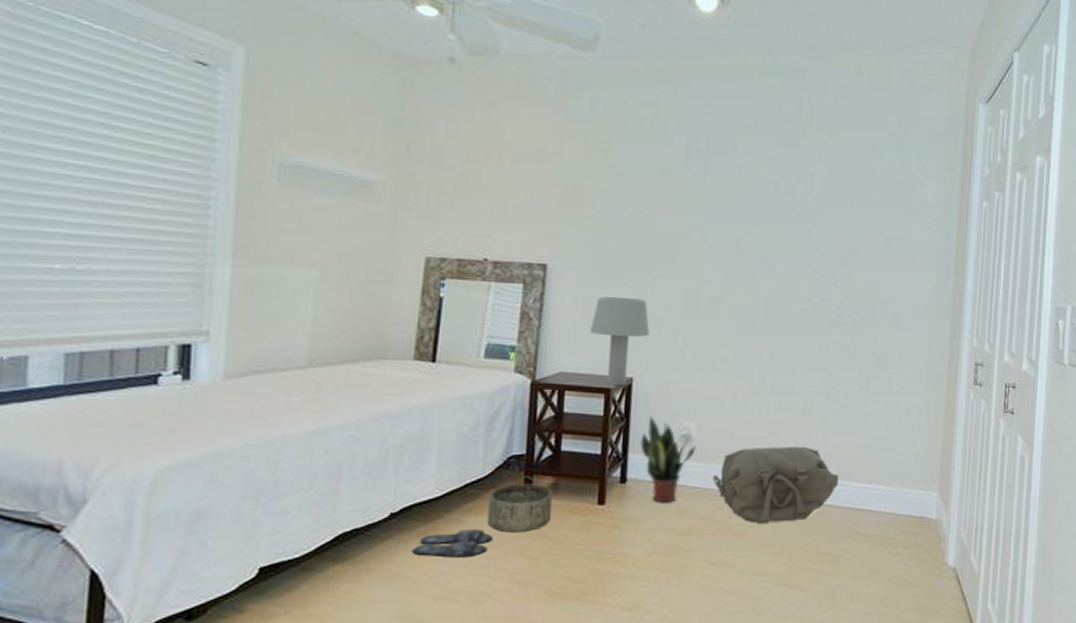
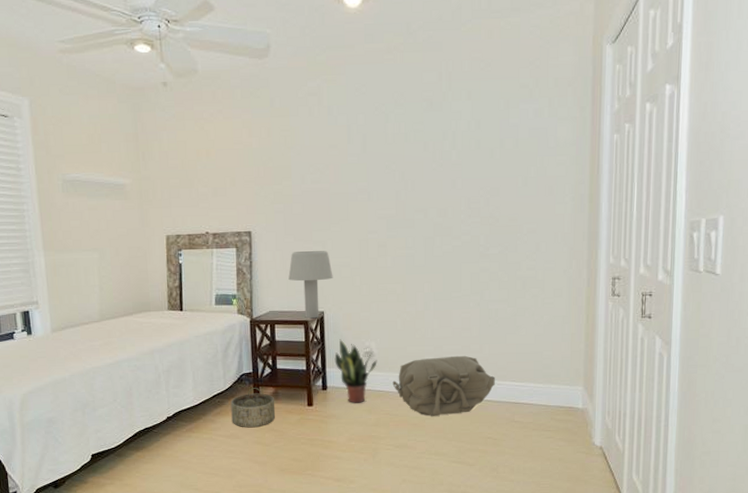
slippers: present [412,528,493,558] -> none [184,425,237,446]

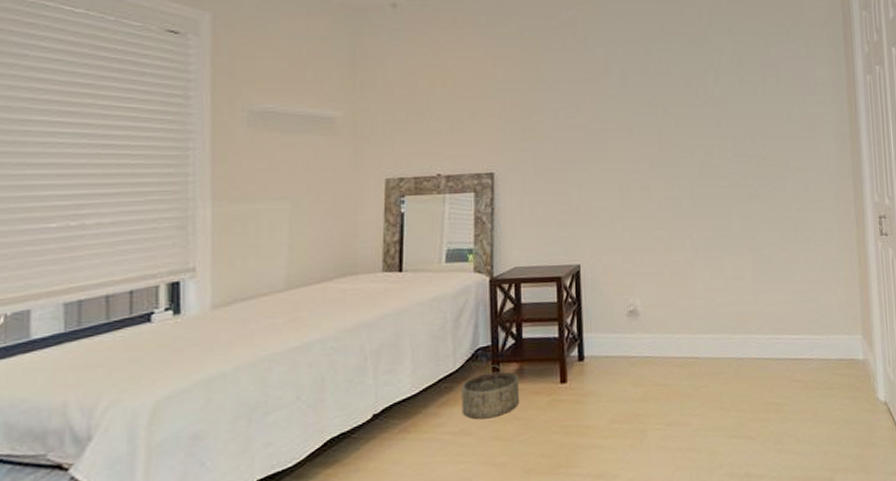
table lamp: present [288,251,333,319] -> none [538,194,591,274]
potted plant: present [334,339,377,403] -> none [593,297,643,375]
duffel bag: present [392,355,495,416] -> none [661,308,773,384]

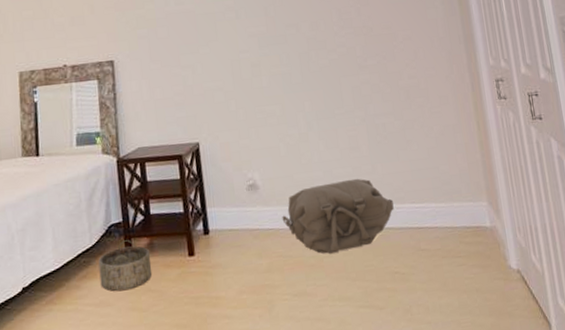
duffel bag: none [661,308,773,384] -> present [282,178,394,254]

